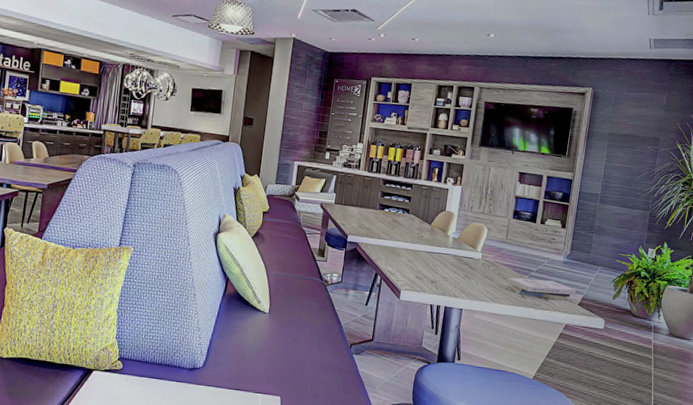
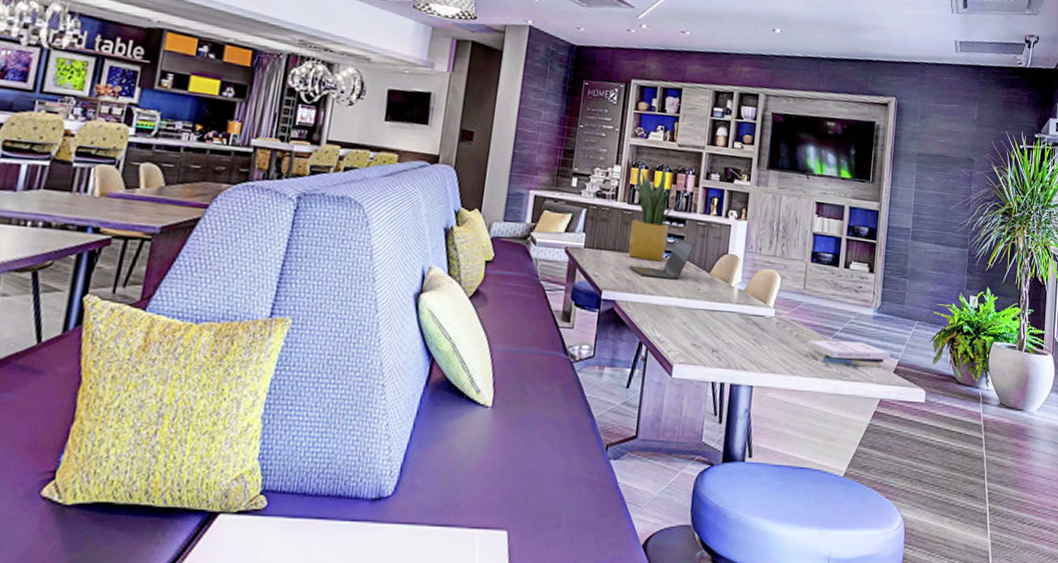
planter: none [367,147,408,216] -> present [628,170,680,262]
laptop: none [368,198,419,230] -> present [628,238,695,281]

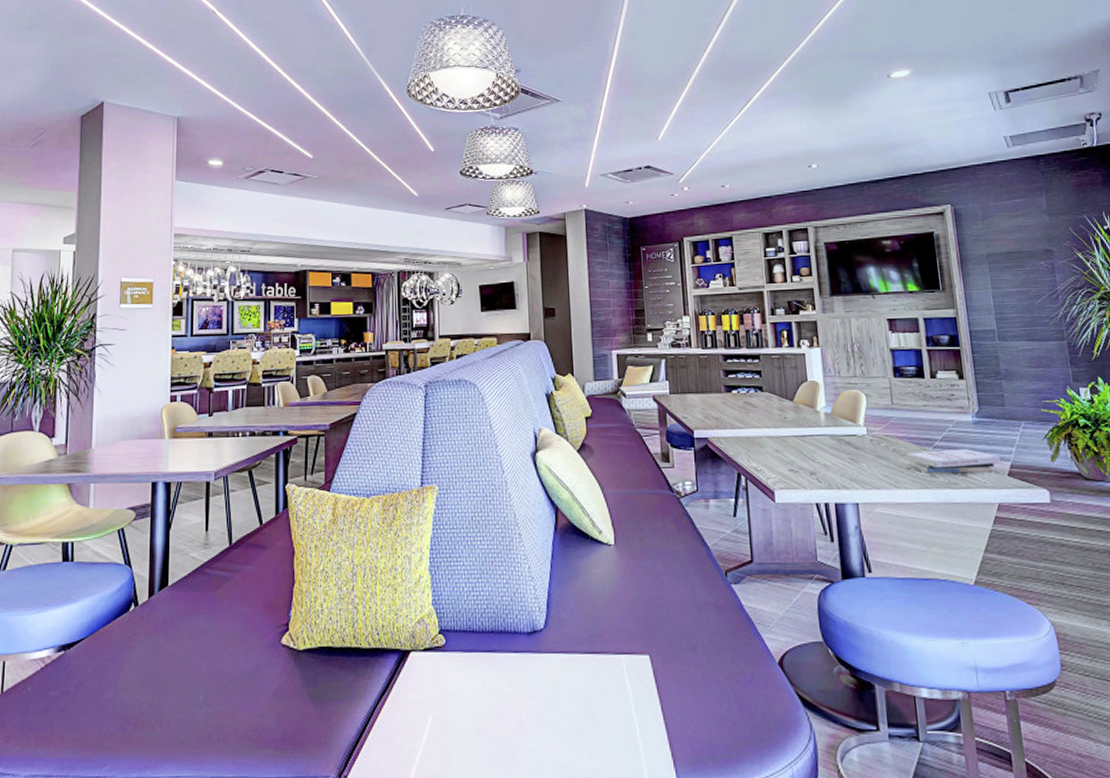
planter: present [628,170,680,262] -> none [704,315,750,398]
laptop: present [628,238,695,281] -> none [714,373,773,413]

